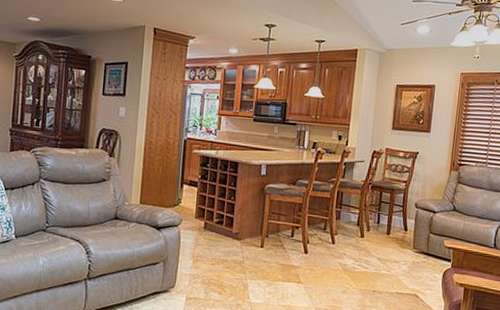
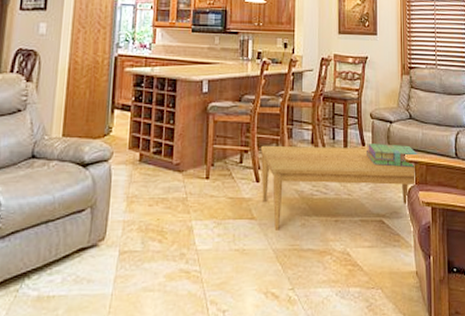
coffee table: none [309,223,459,294] -> present [260,145,420,231]
stack of books: none [408,229,458,254] -> present [367,144,418,168]

